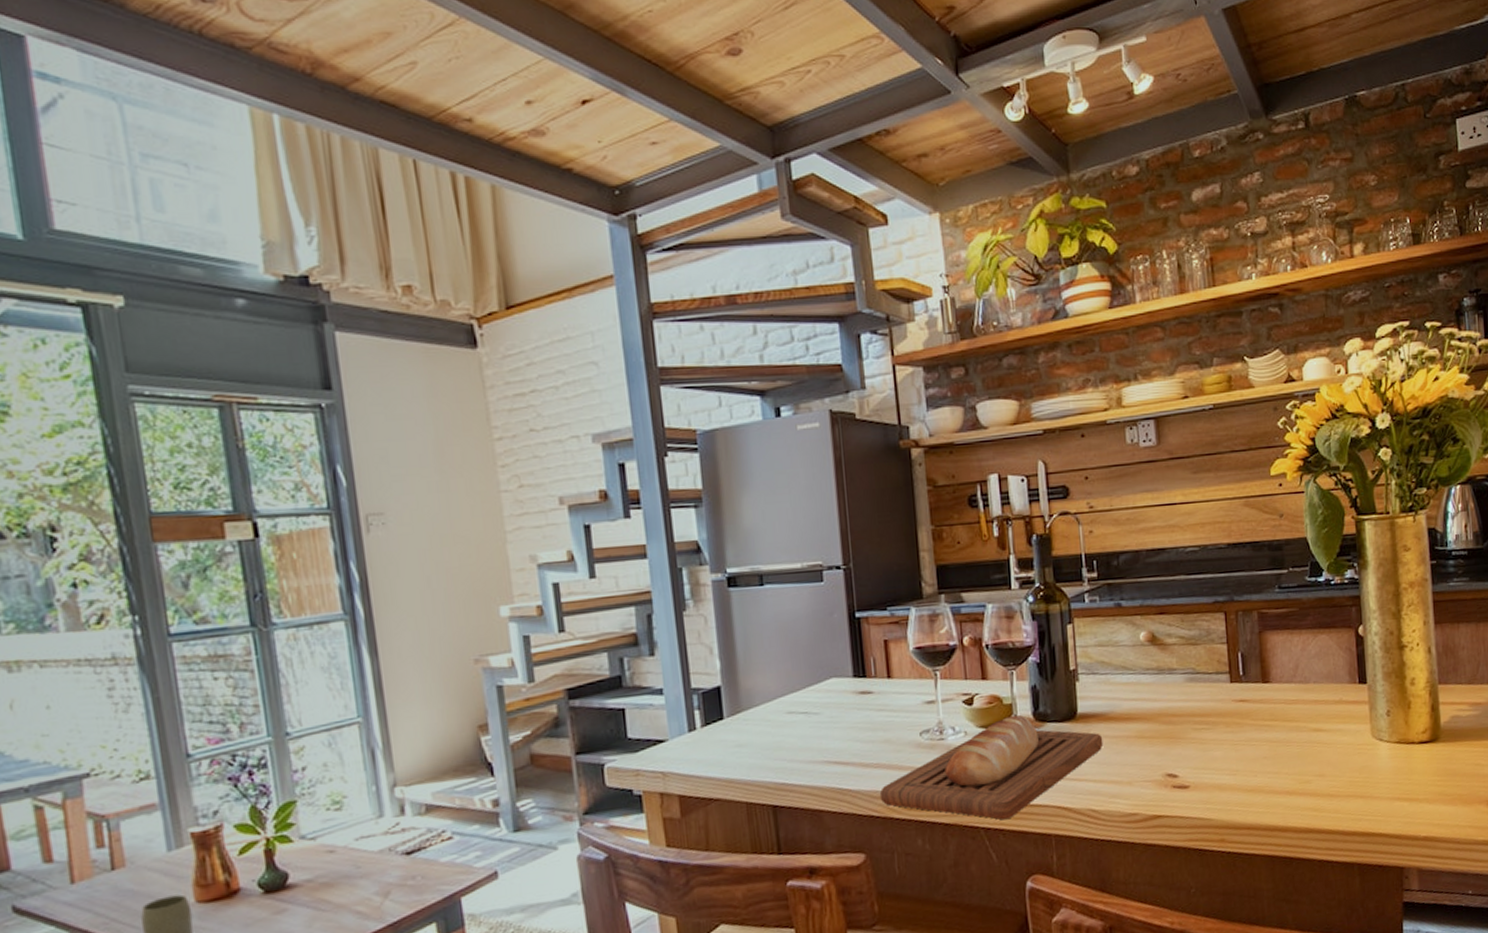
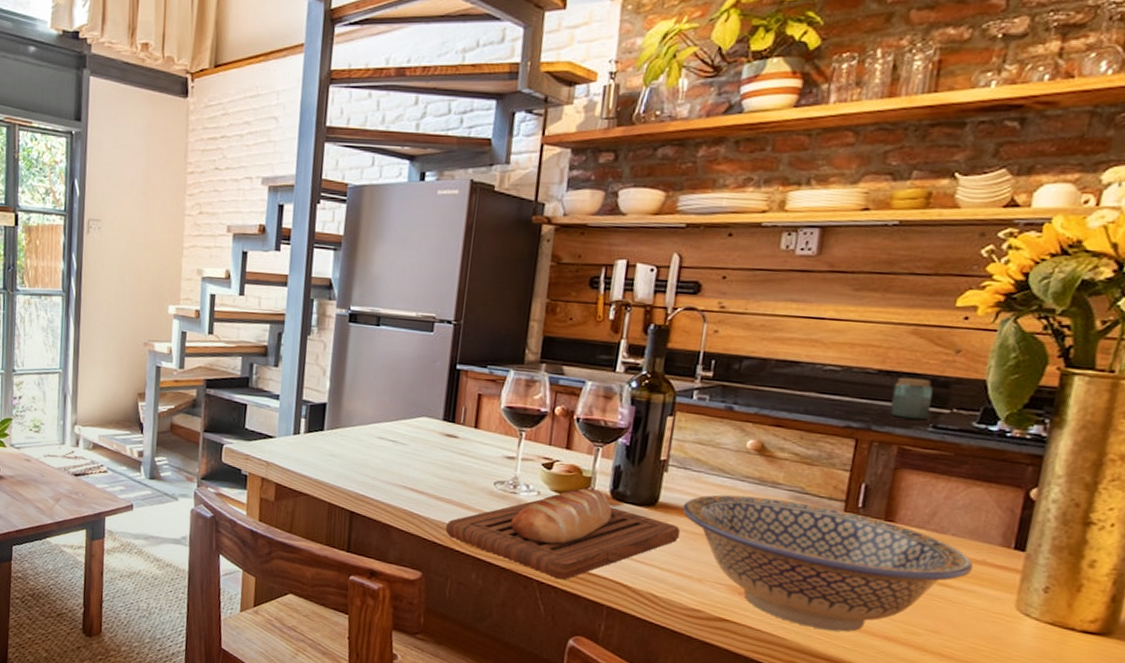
bowl: none [1100,682,1335,802] -> present [682,494,974,632]
peanut butter: none [1241,545,1274,585] -> present [890,377,934,420]

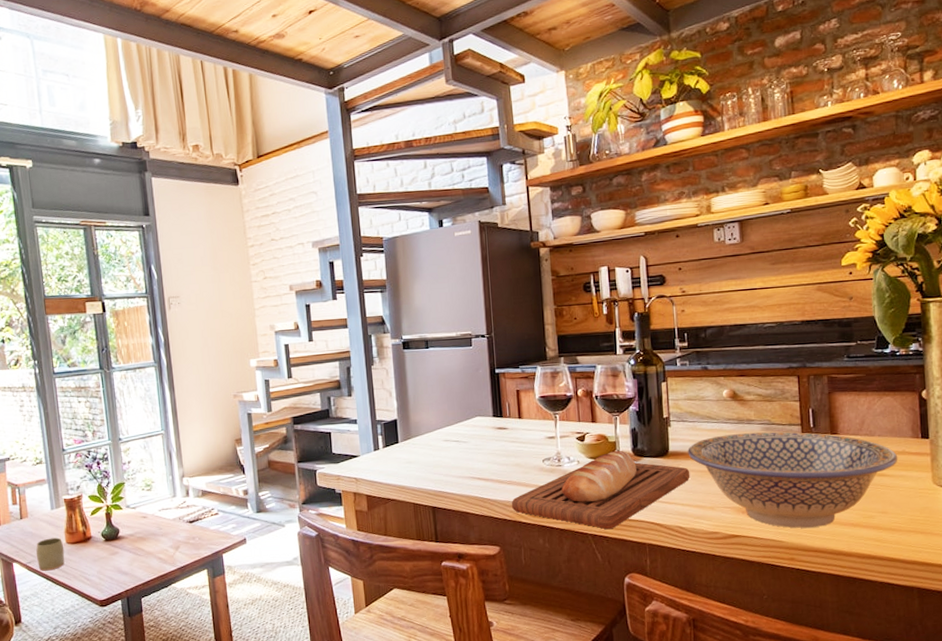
peanut butter: present [890,377,934,420] -> none [814,322,843,355]

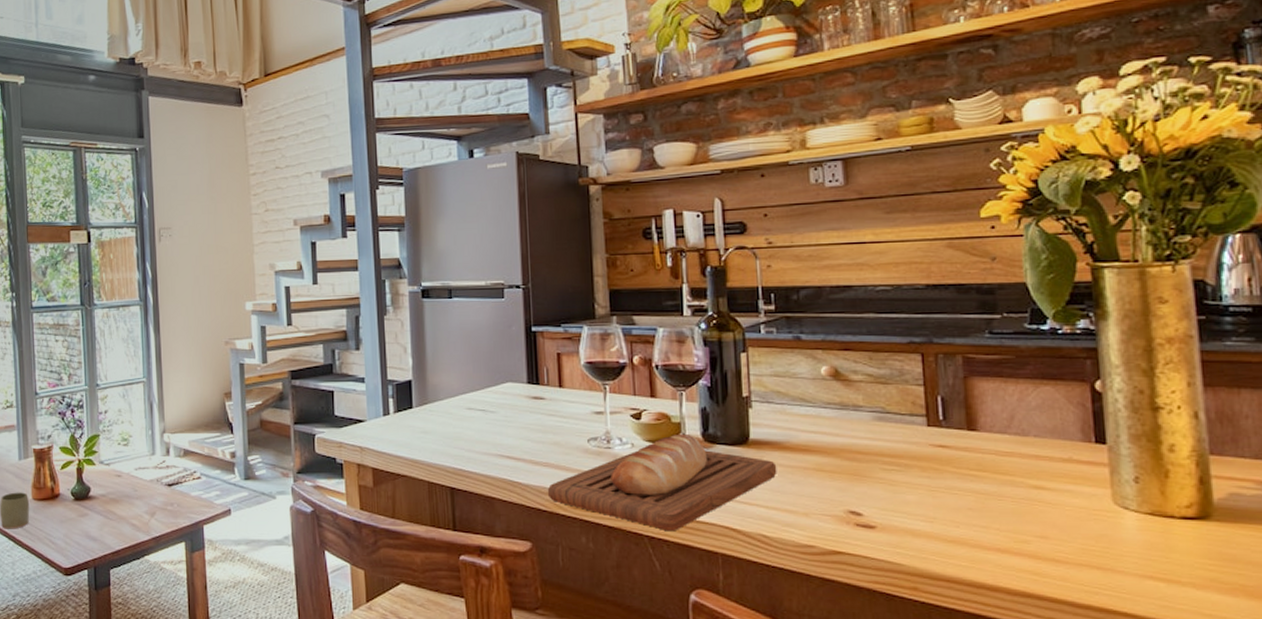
bowl: present [688,431,898,528] -> none [774,422,1063,549]

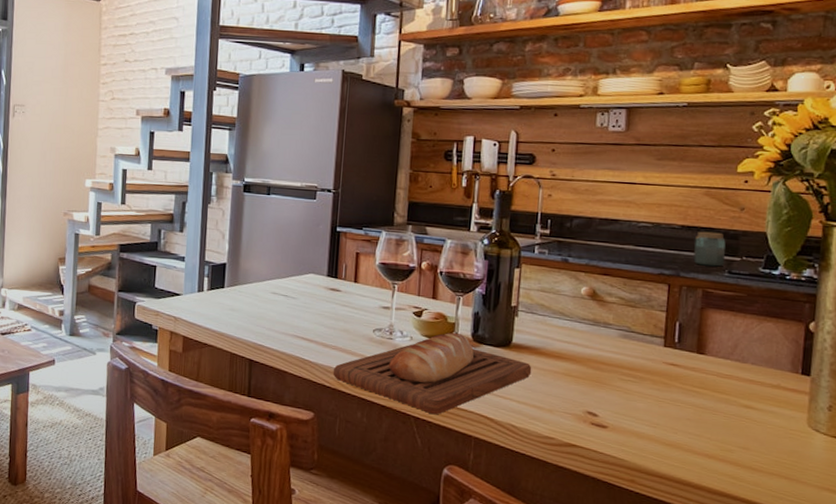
peanut butter: none [943,288,984,328] -> present [693,231,726,267]

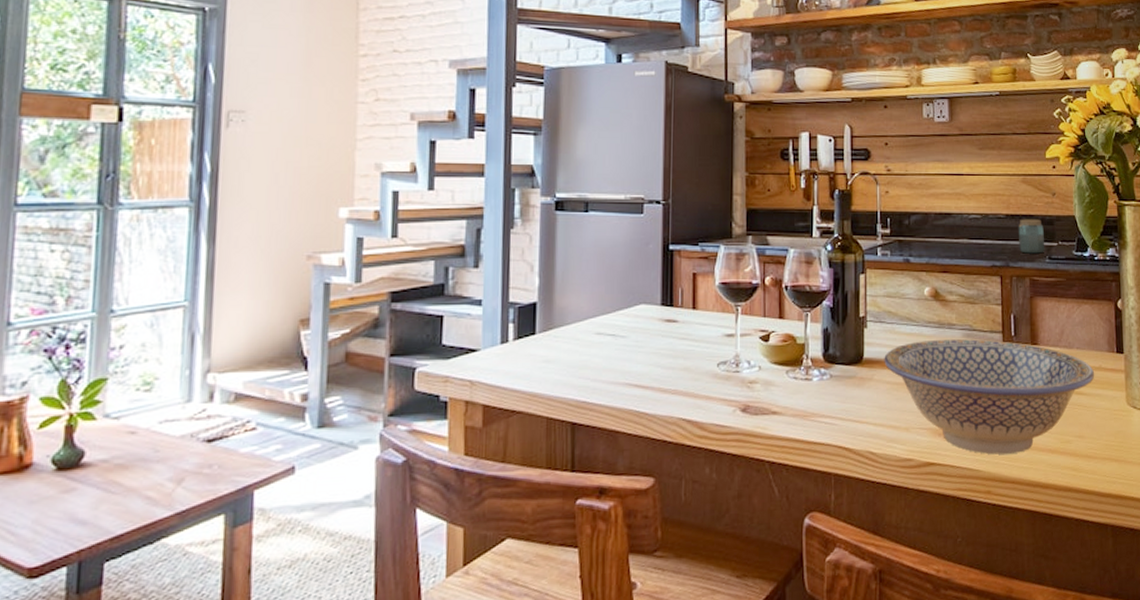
bread loaf: present [332,332,532,415] -> none [674,354,885,455]
bowl: none [532,335,771,452] -> present [884,339,1095,455]

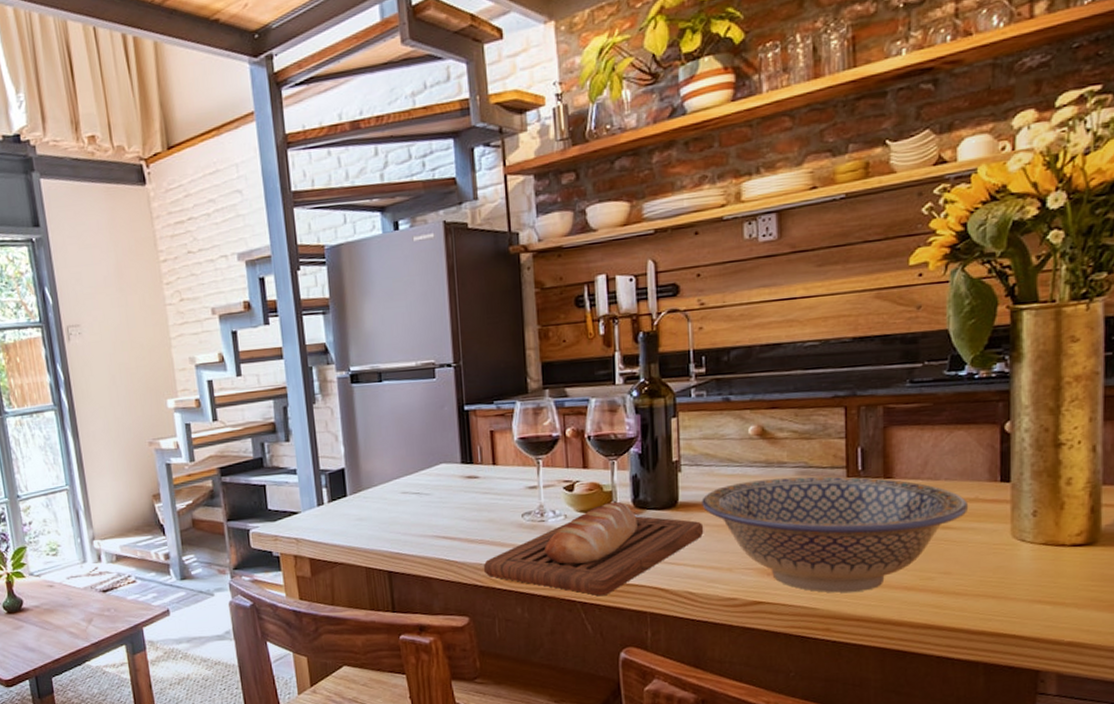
bread loaf: none [674,354,885,455] -> present [483,501,704,596]
peanut butter: present [1018,219,1045,254] -> none [868,338,905,380]

